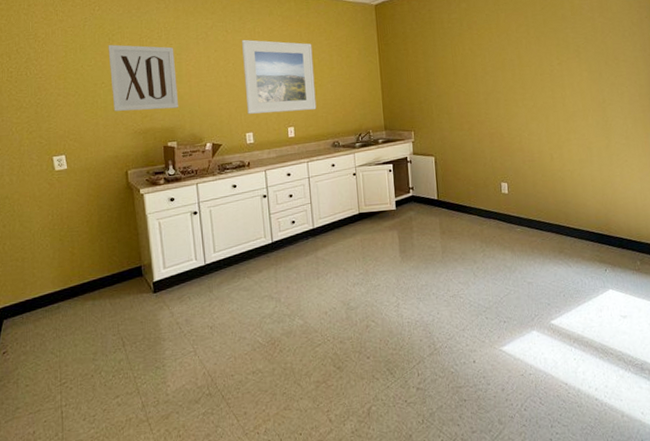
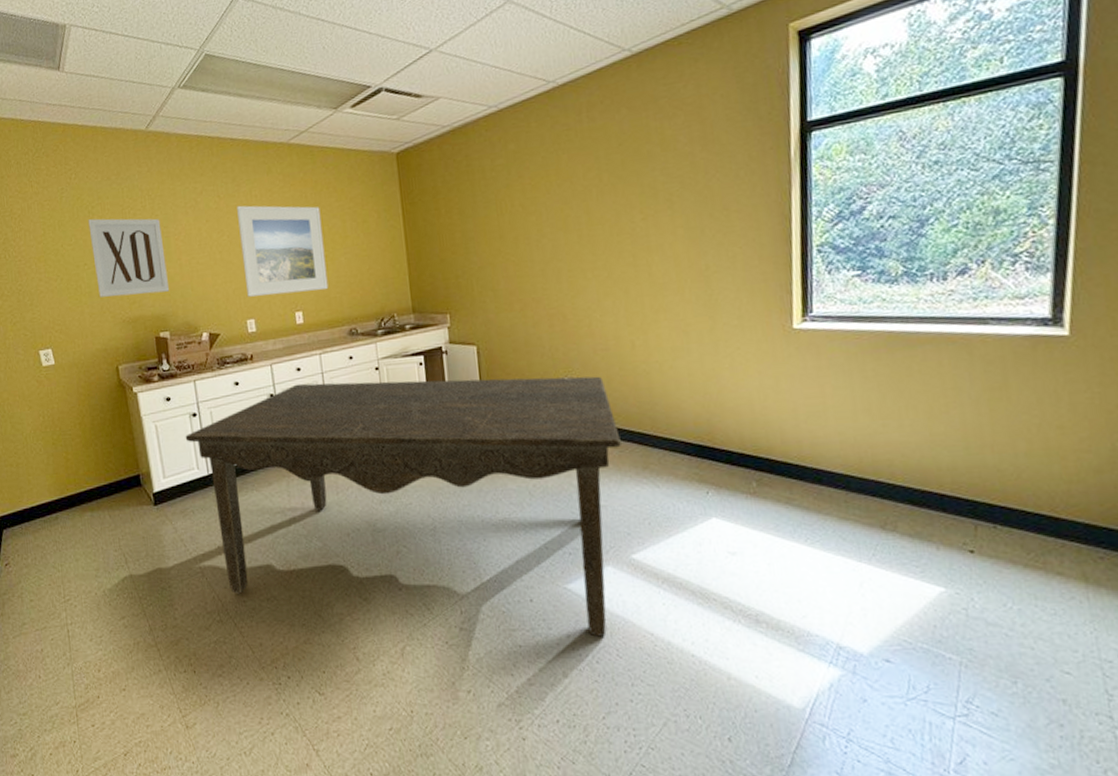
dining table: none [185,181,543,389] -> present [185,376,621,637]

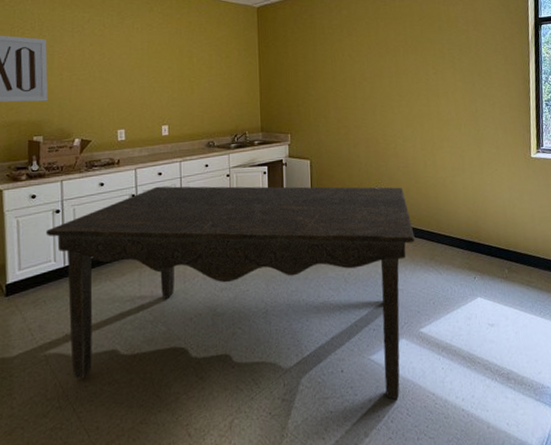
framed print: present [237,205,329,297] -> none [119,34,193,111]

